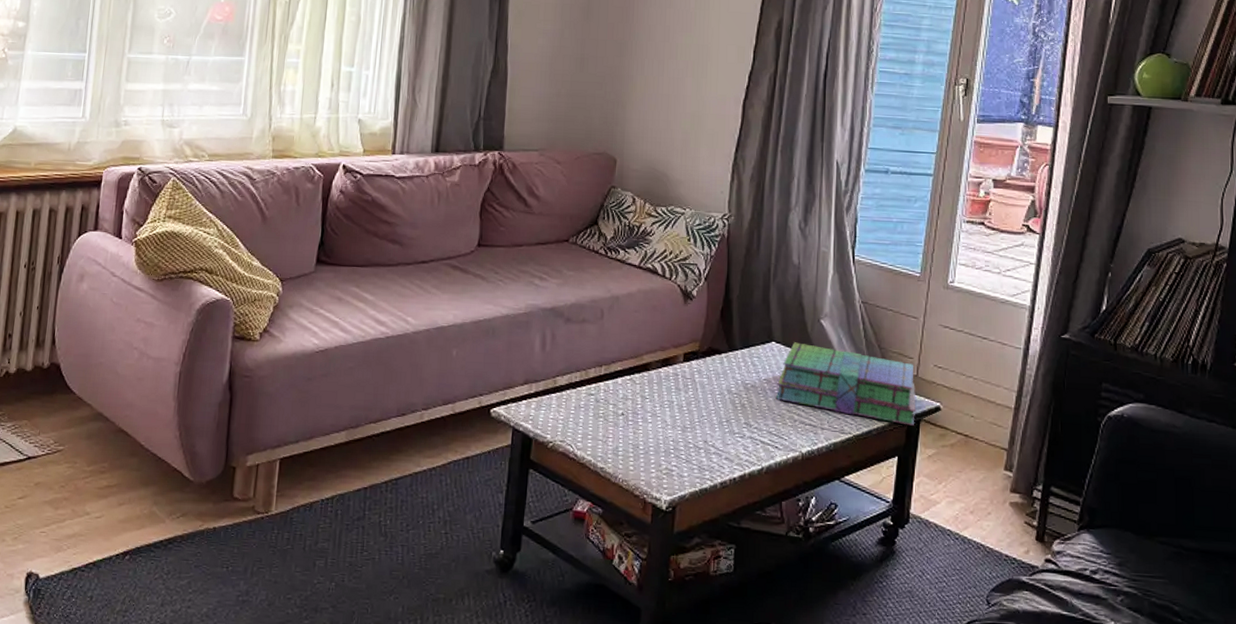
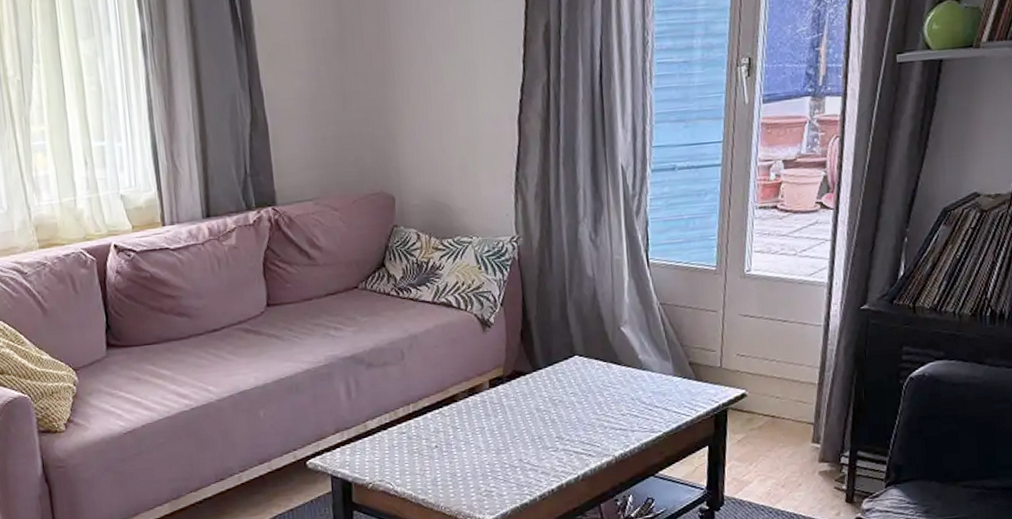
stack of books: present [775,342,916,426] -> none [584,352,723,416]

